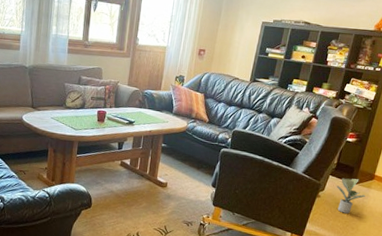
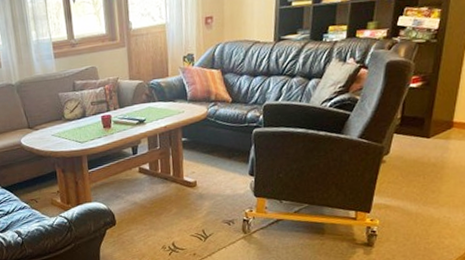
potted plant: present [336,178,365,214] -> none [404,130,444,176]

